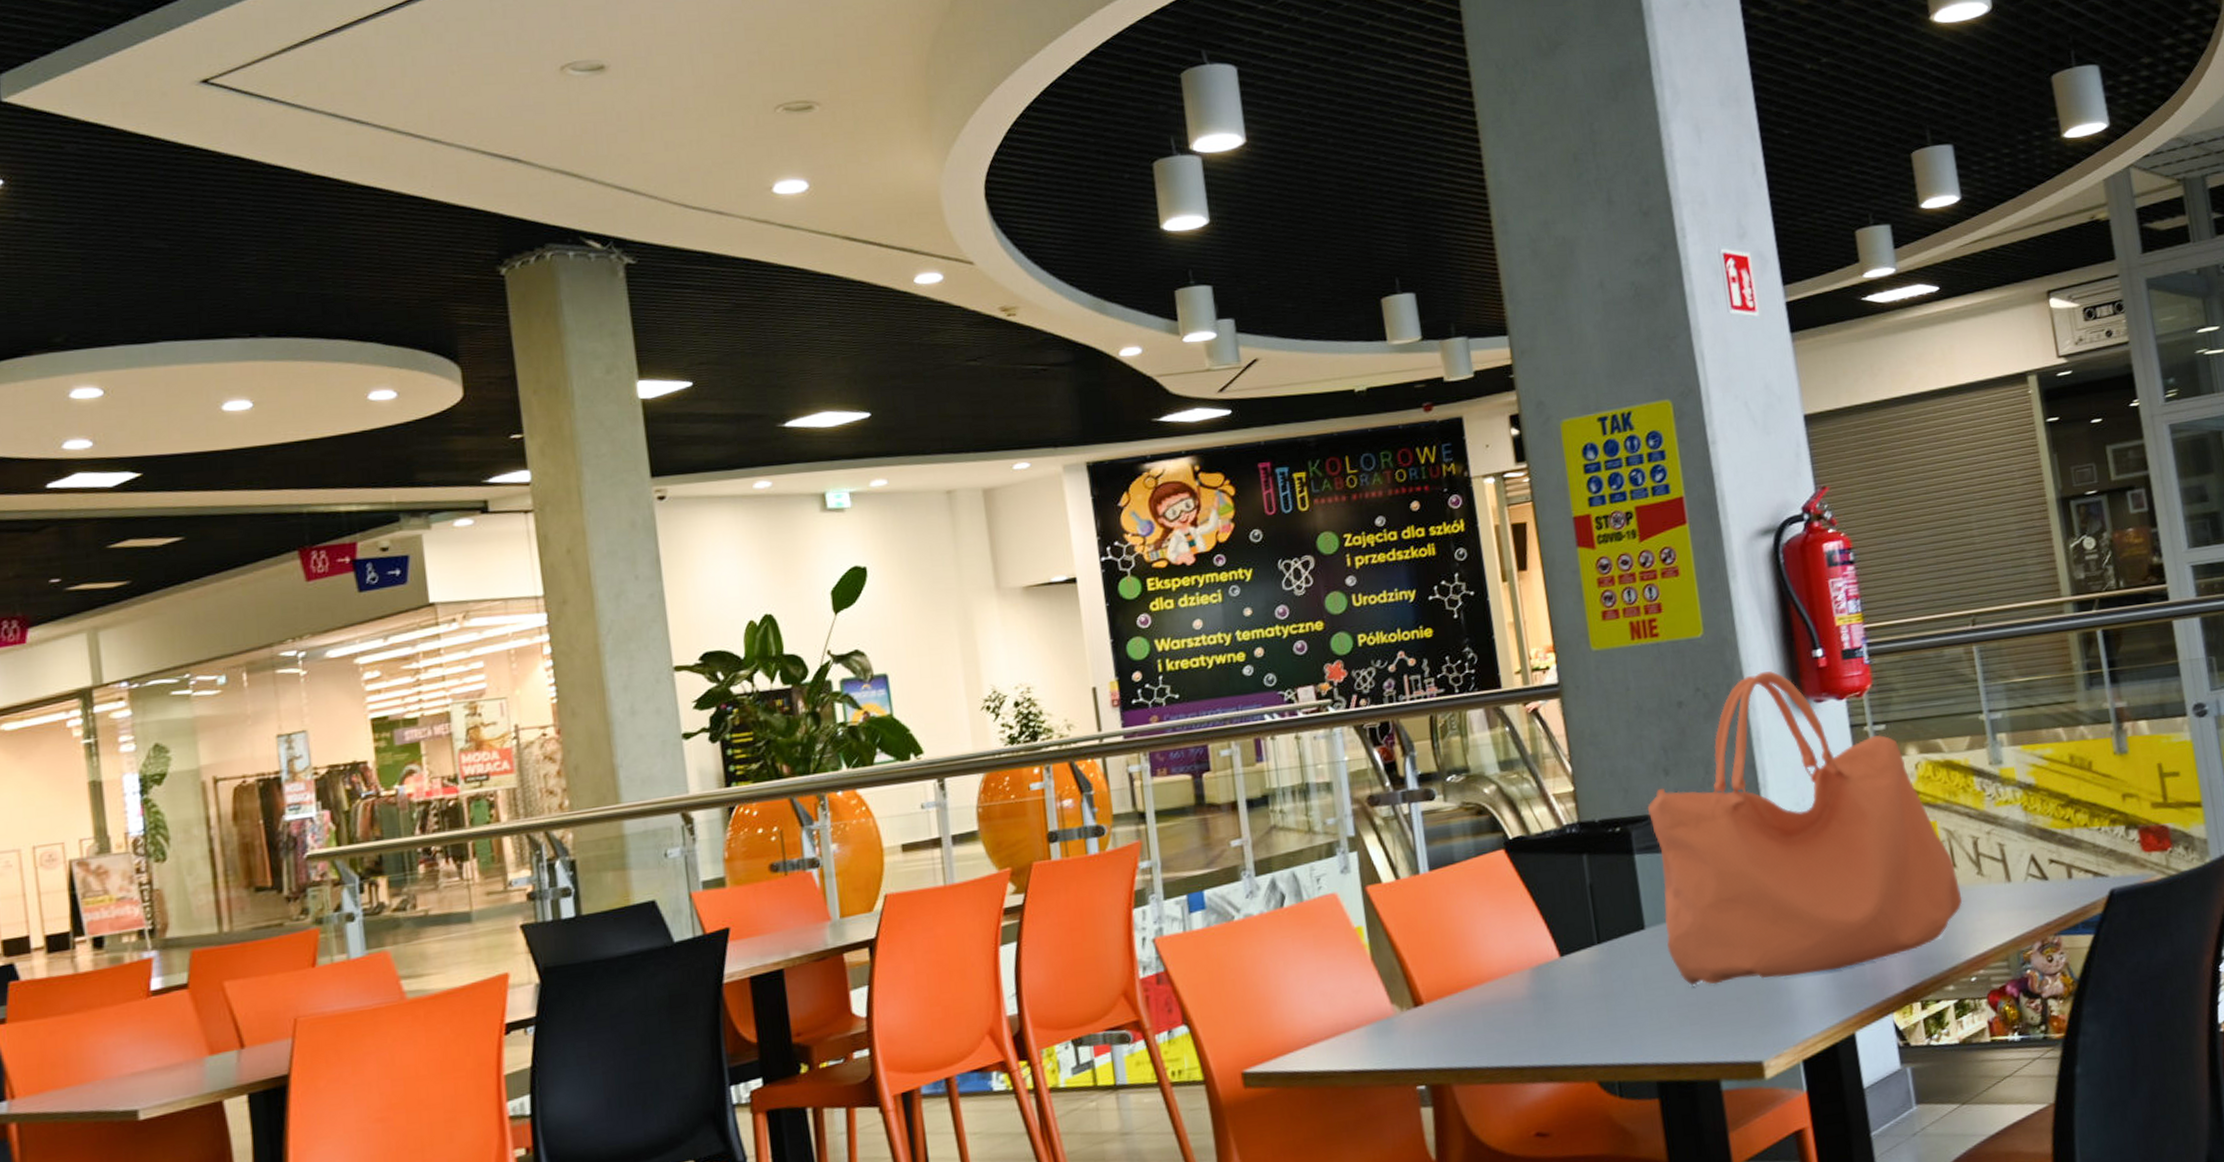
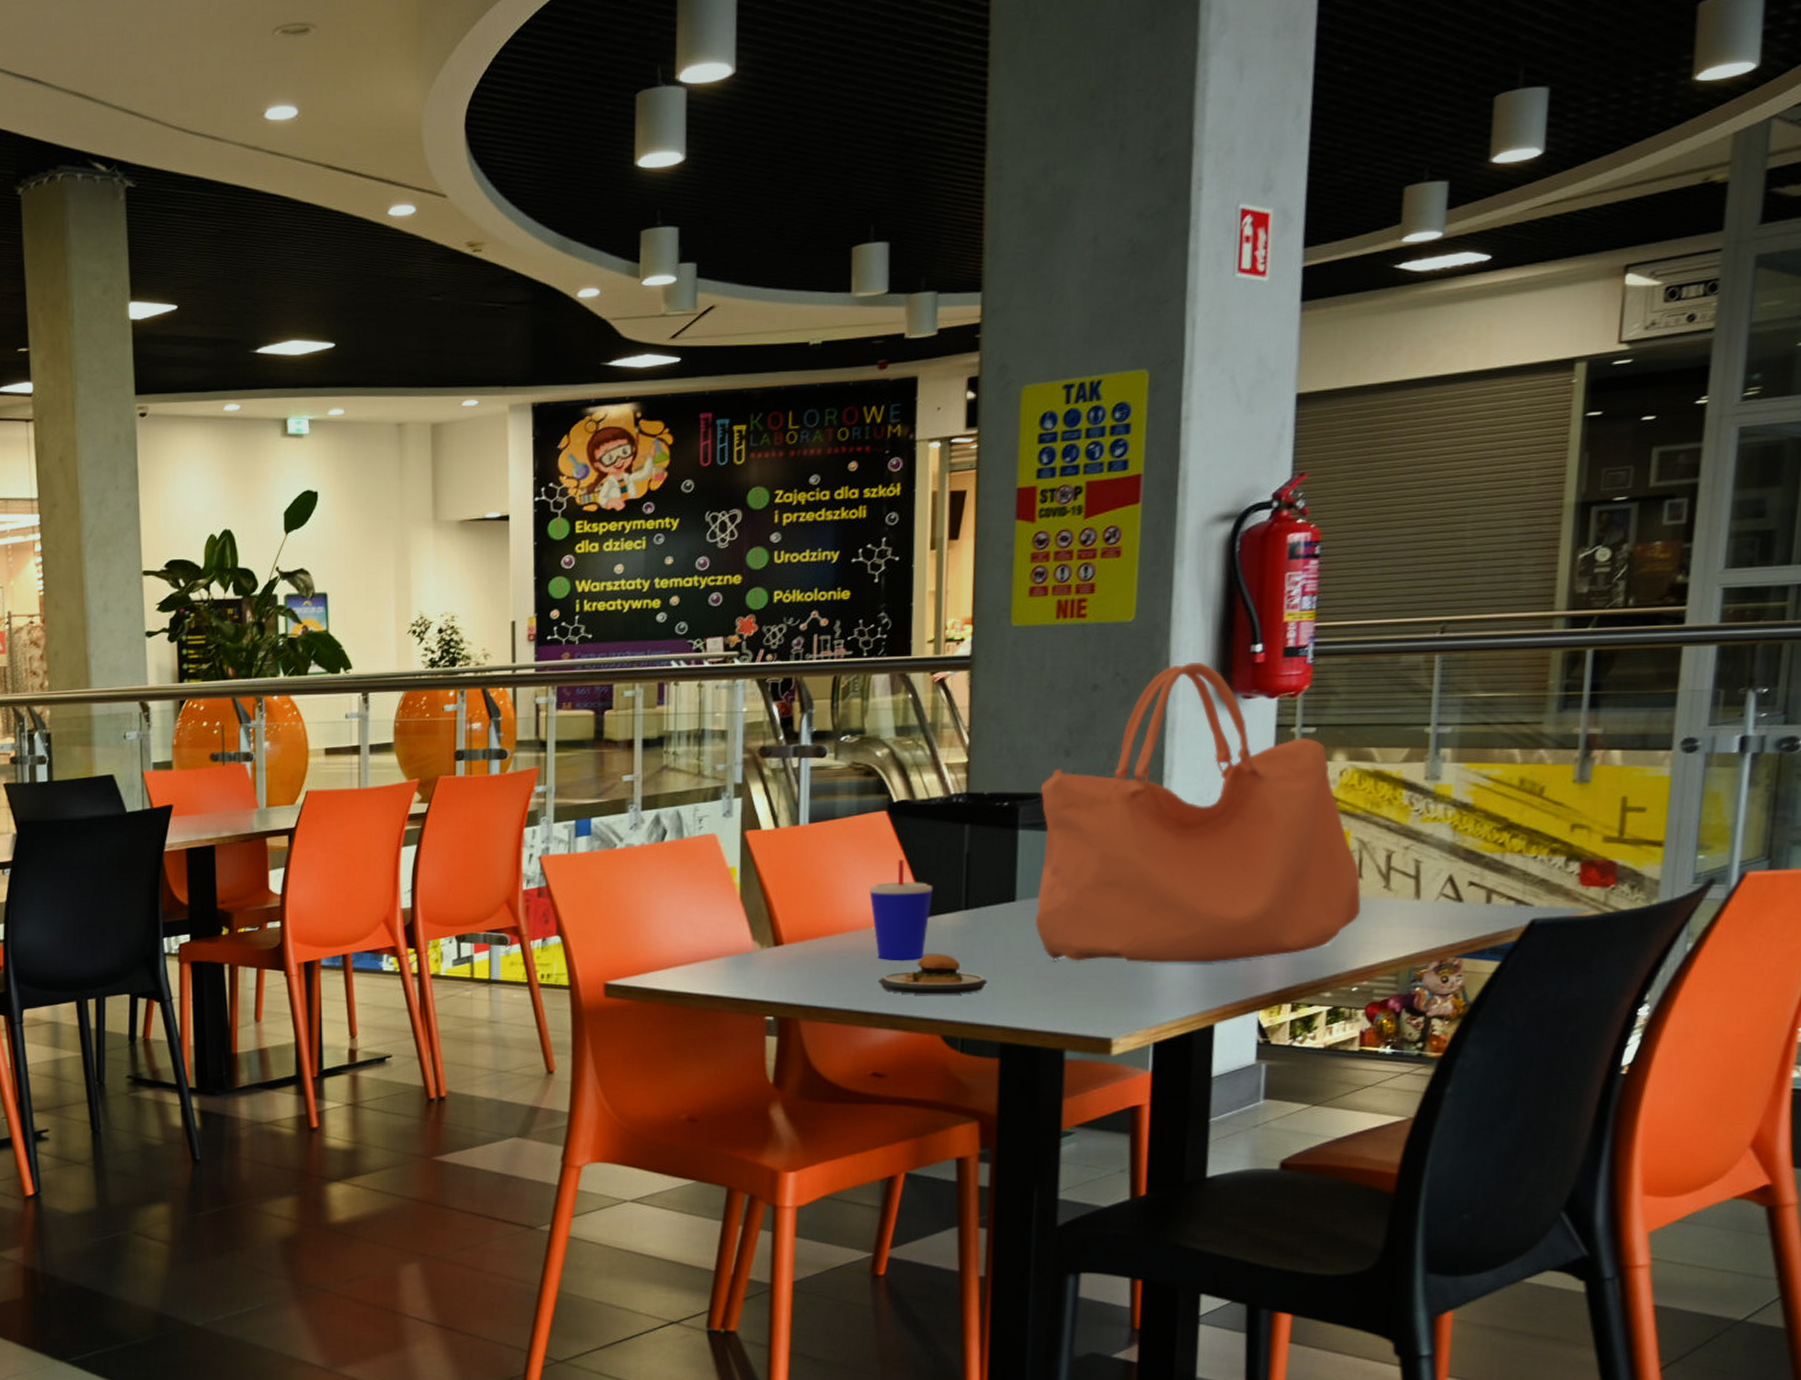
beverage cup: none [1500,898,1566,1008] -> present [869,859,933,961]
burger: none [1524,993,1633,1042] -> present [877,954,987,995]

